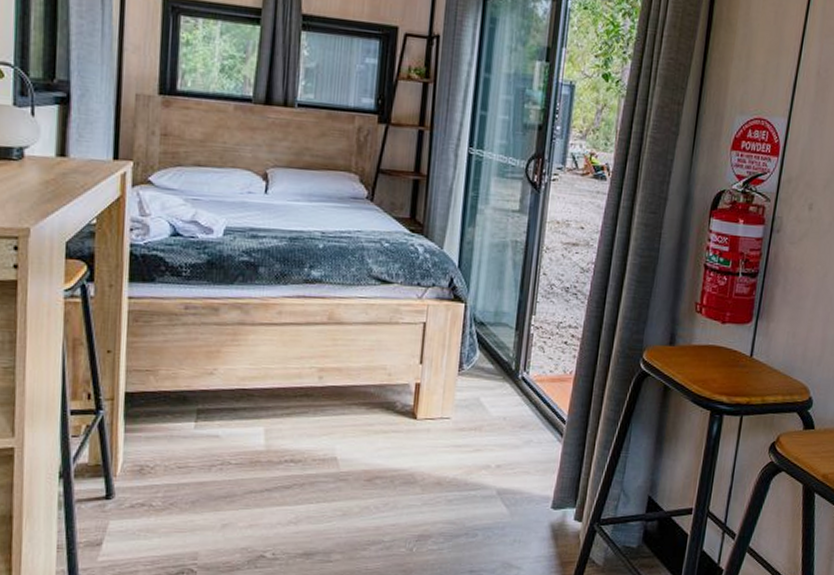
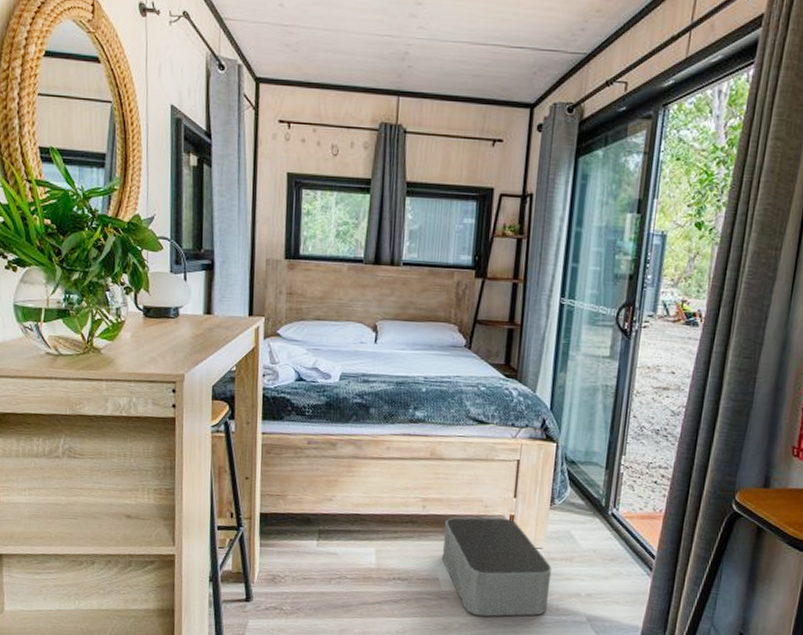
storage bin: none [340,386,461,498] -> present [441,517,552,617]

